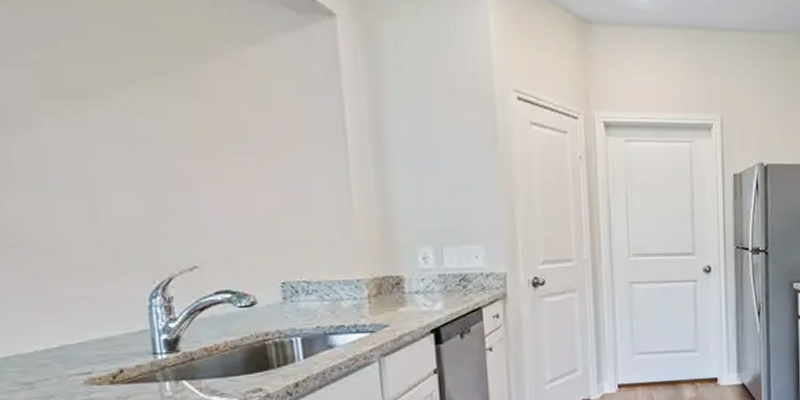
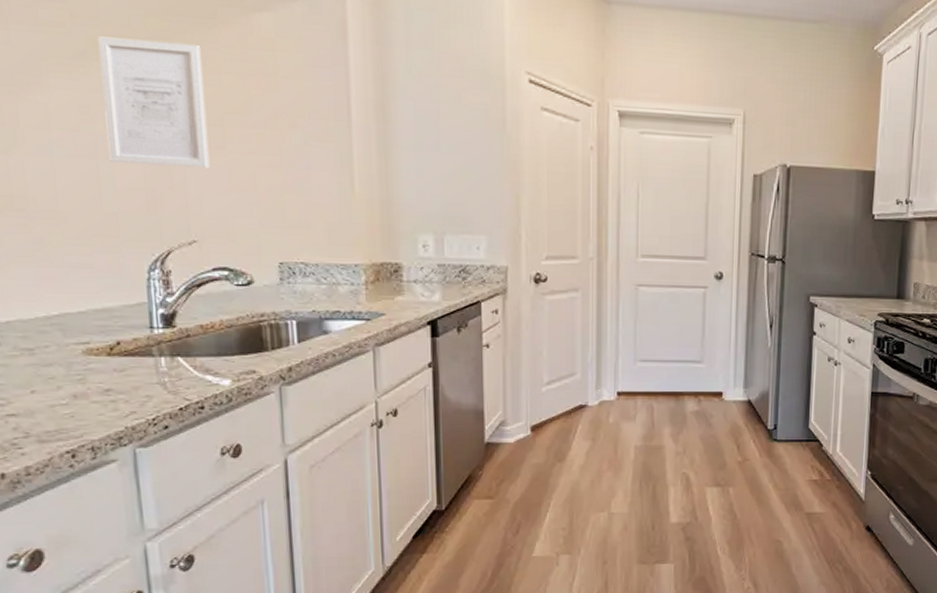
wall art: none [91,75,209,196] -> present [98,36,210,168]

